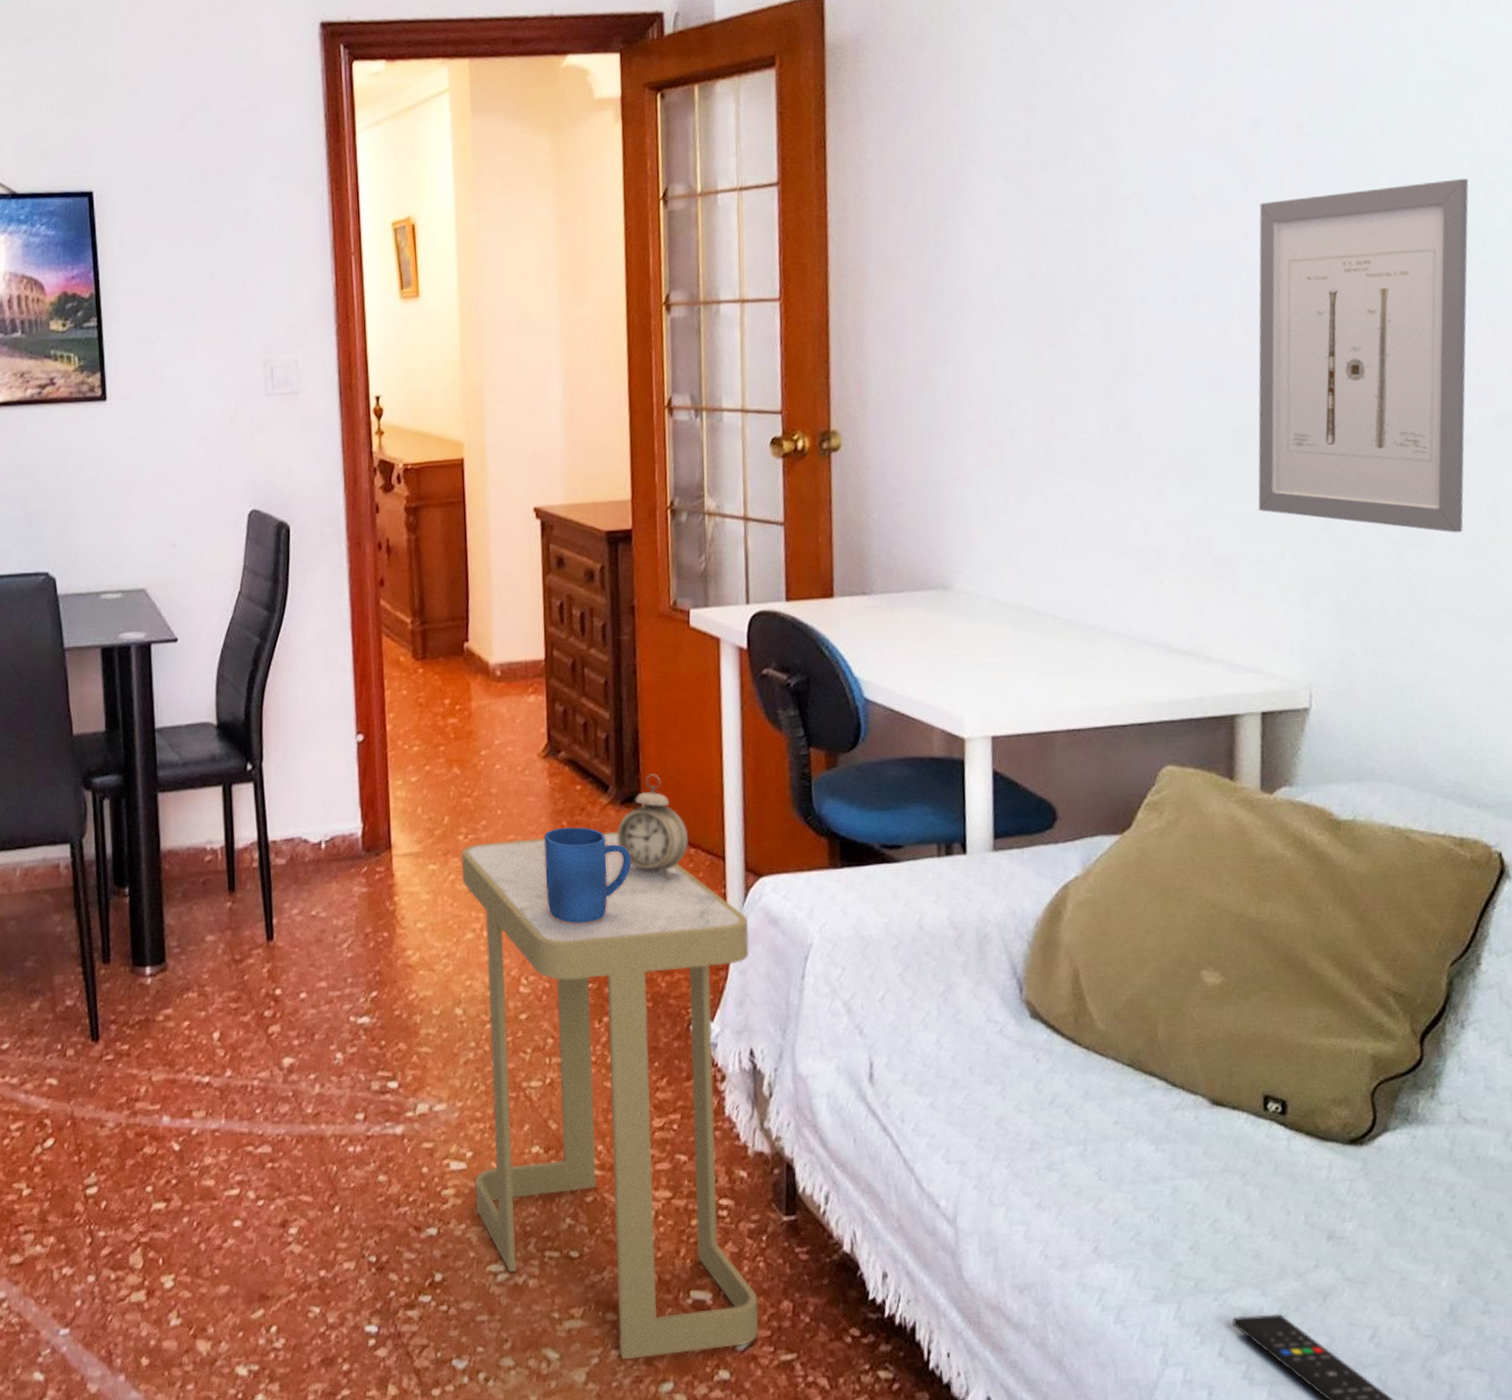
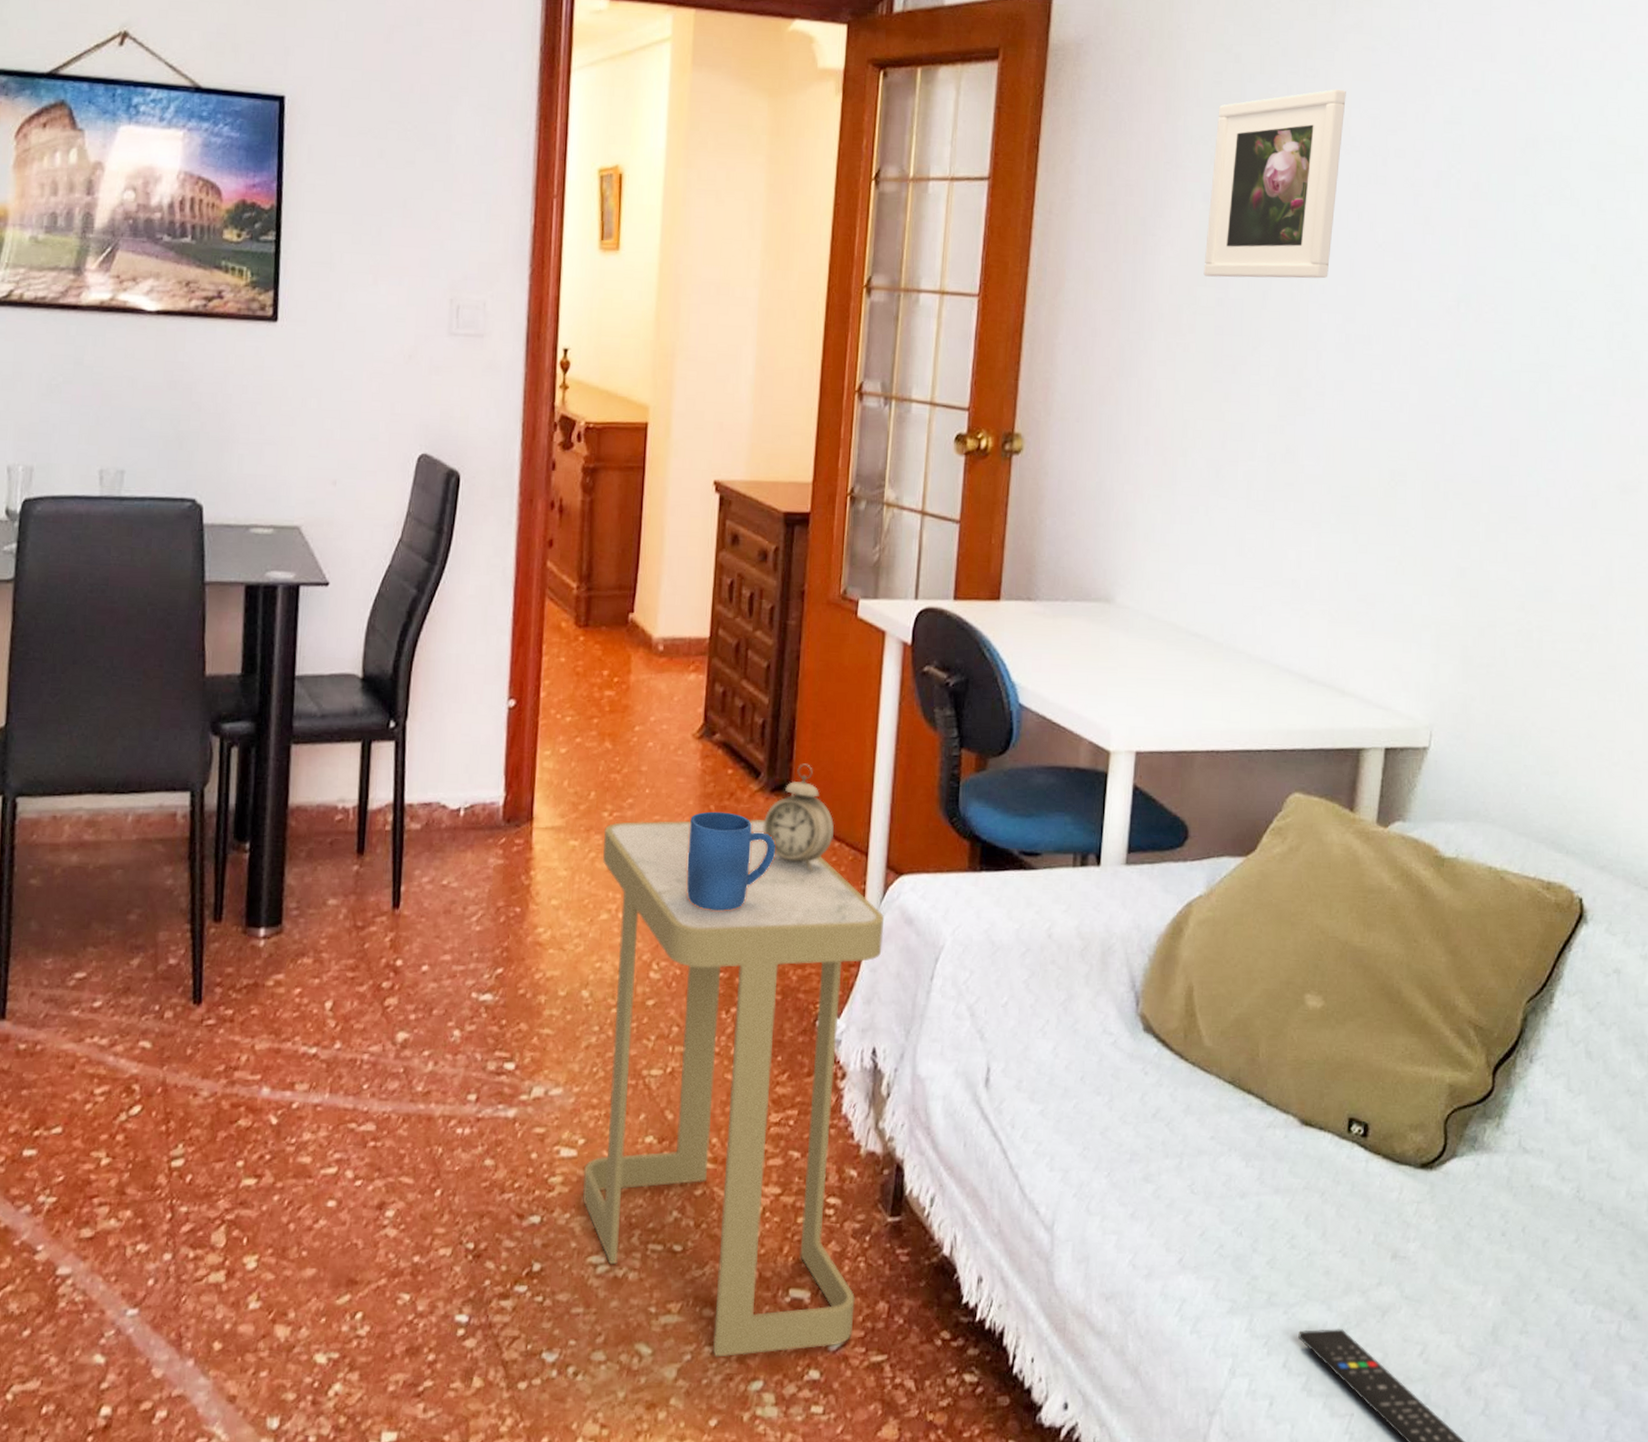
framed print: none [1009,48,1146,254] -> present [1203,89,1346,279]
wall art: present [1258,178,1469,533] -> none [1403,253,1620,592]

